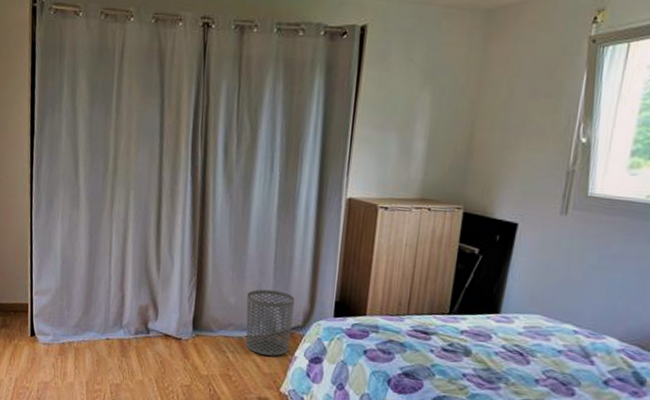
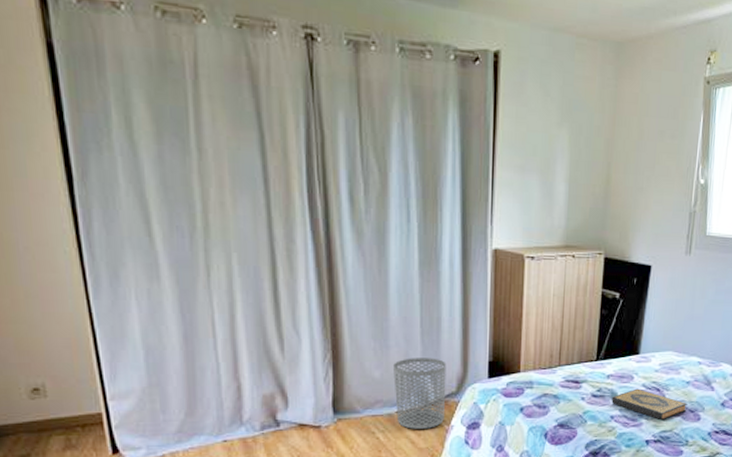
hardback book: none [464,349,559,389] -> present [611,388,688,421]

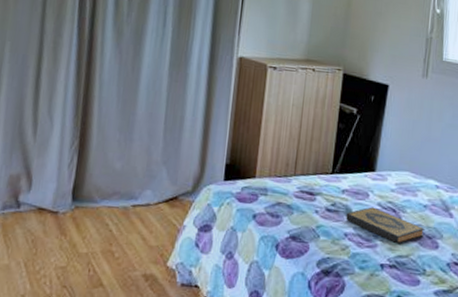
waste bin: present [393,358,446,429] -> none [131,152,185,226]

